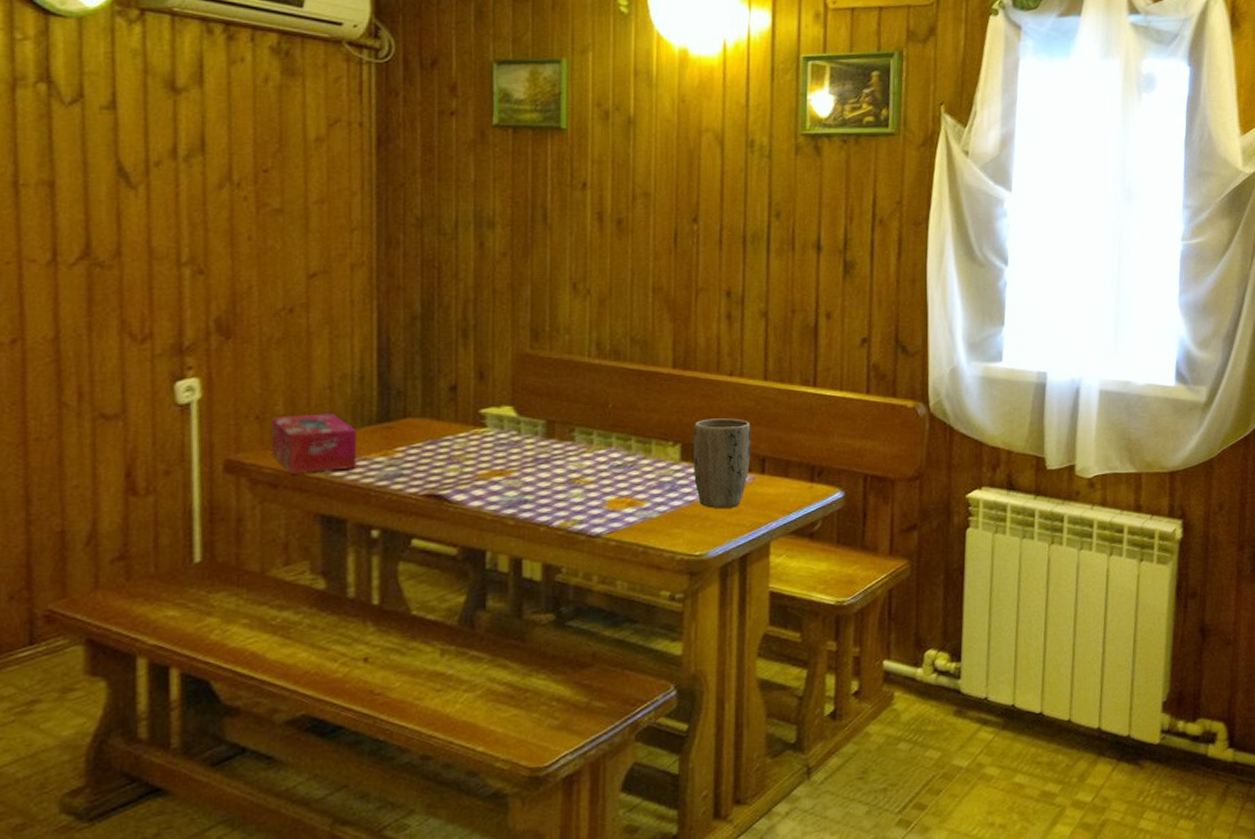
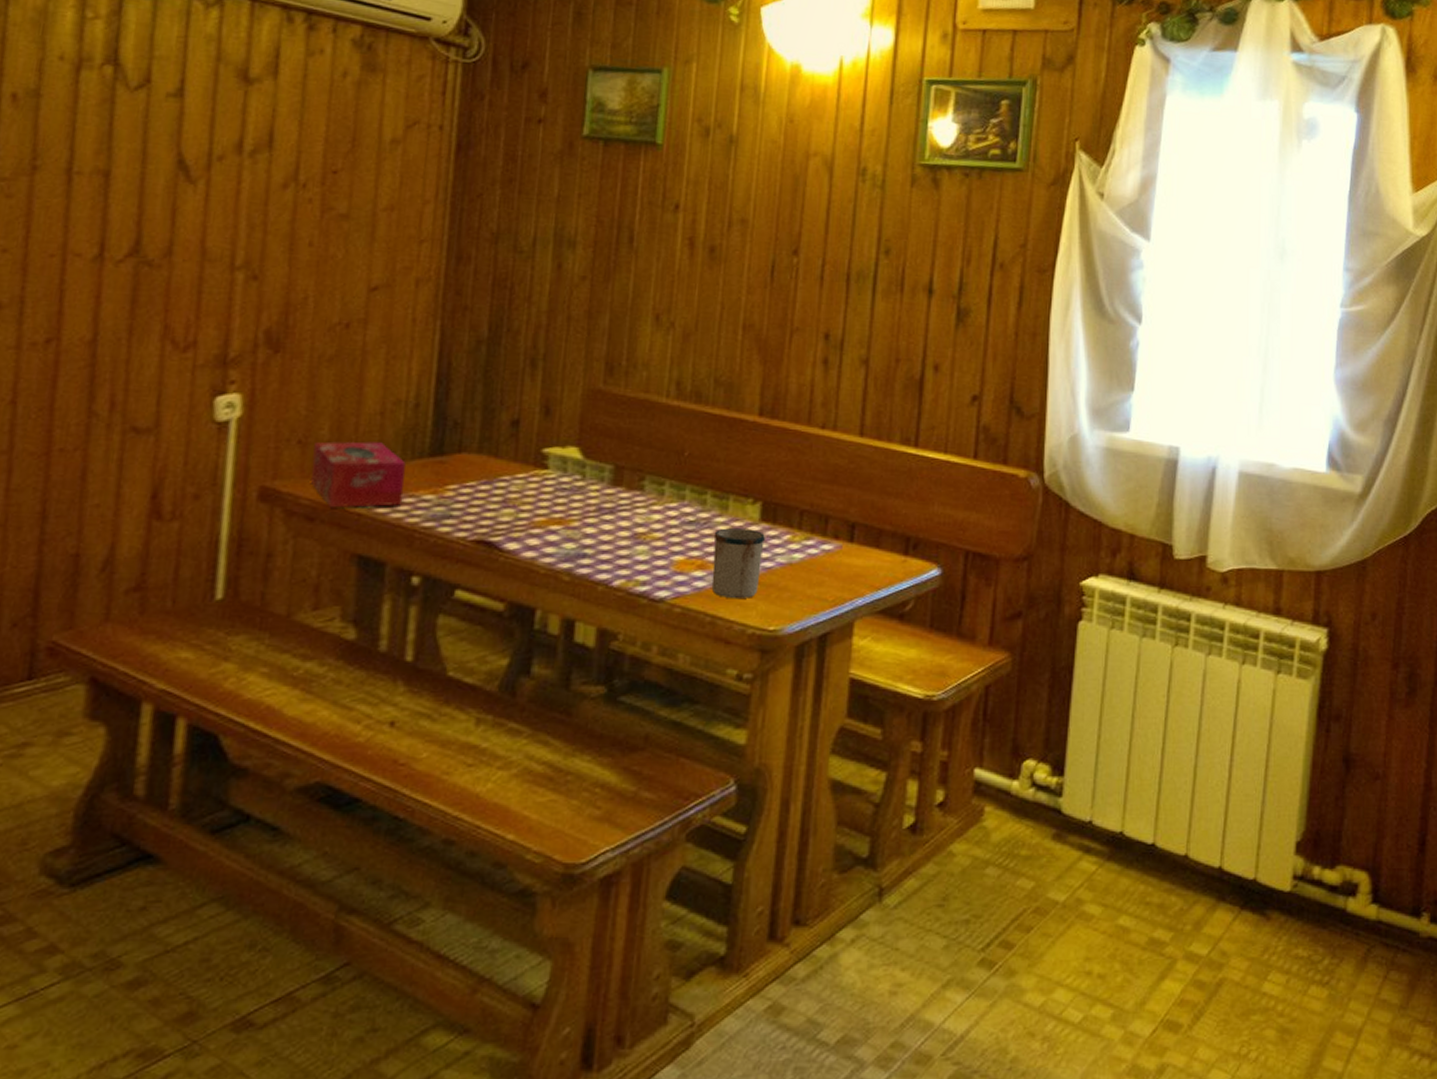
mug: none [640,468,686,531] -> present [711,528,765,600]
plant pot: present [693,418,751,509] -> none [773,475,842,580]

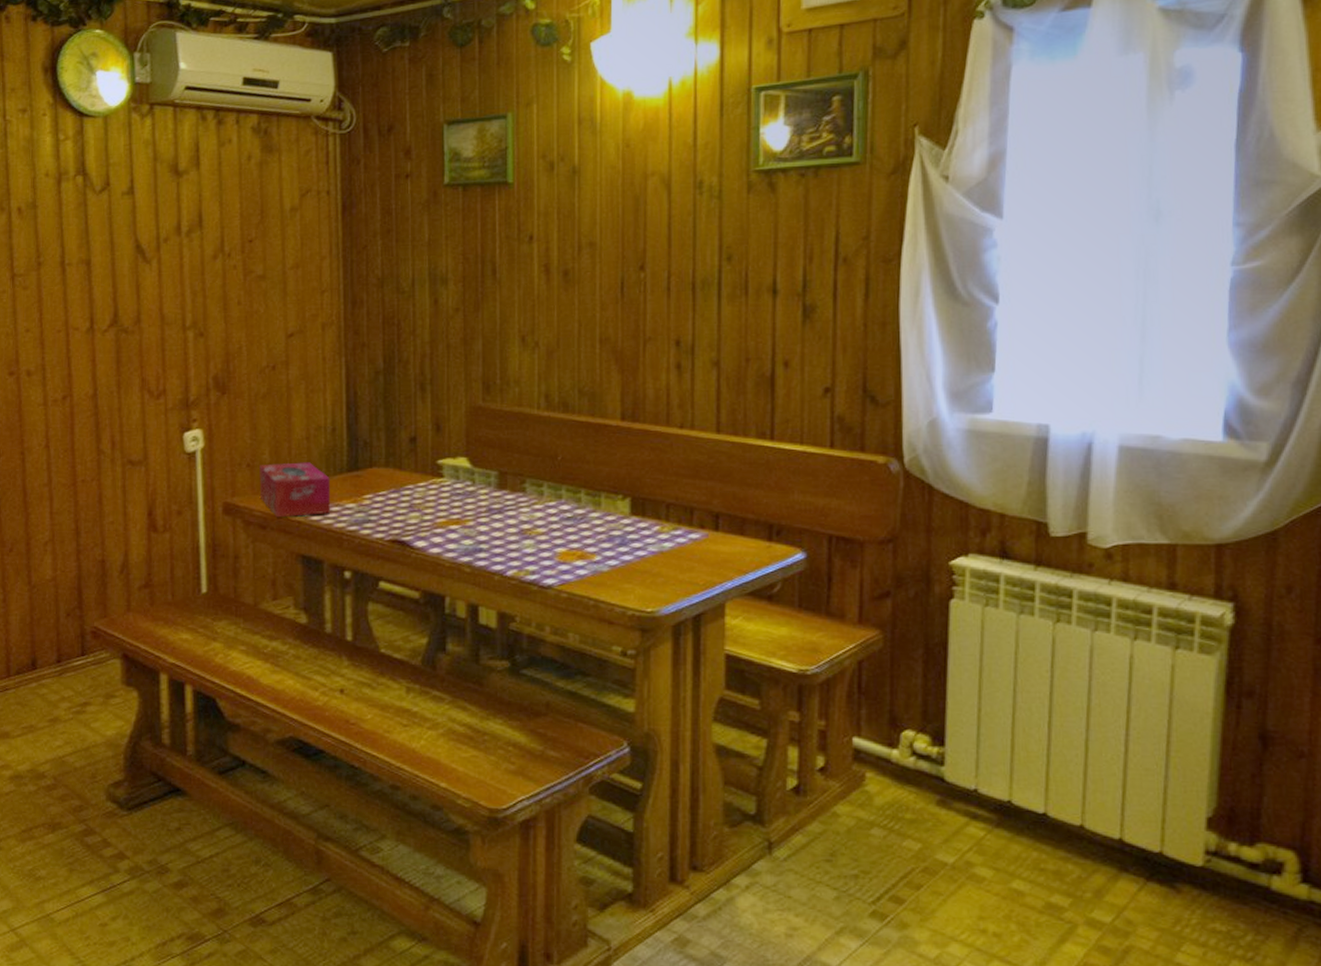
mug: present [711,528,765,600] -> none [590,522,636,585]

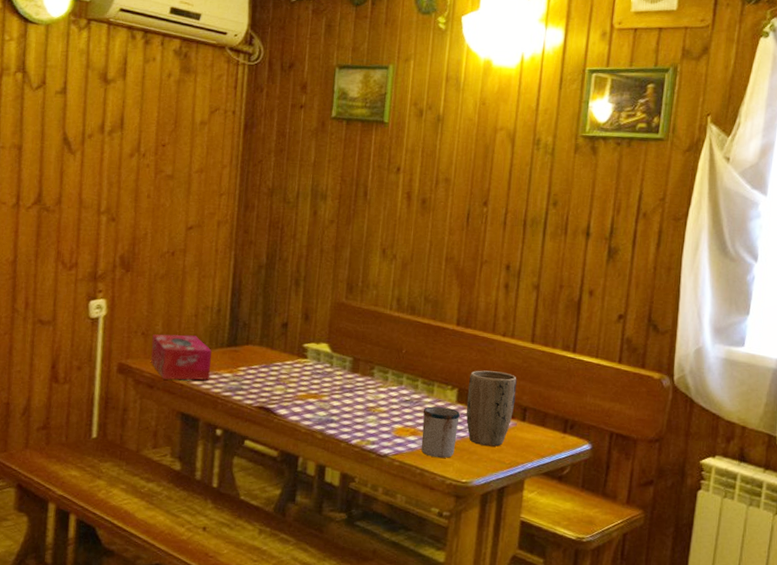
mug: none [590,522,636,585] -> present [421,406,460,458]
plant pot: none [643,472,704,566] -> present [466,370,517,447]

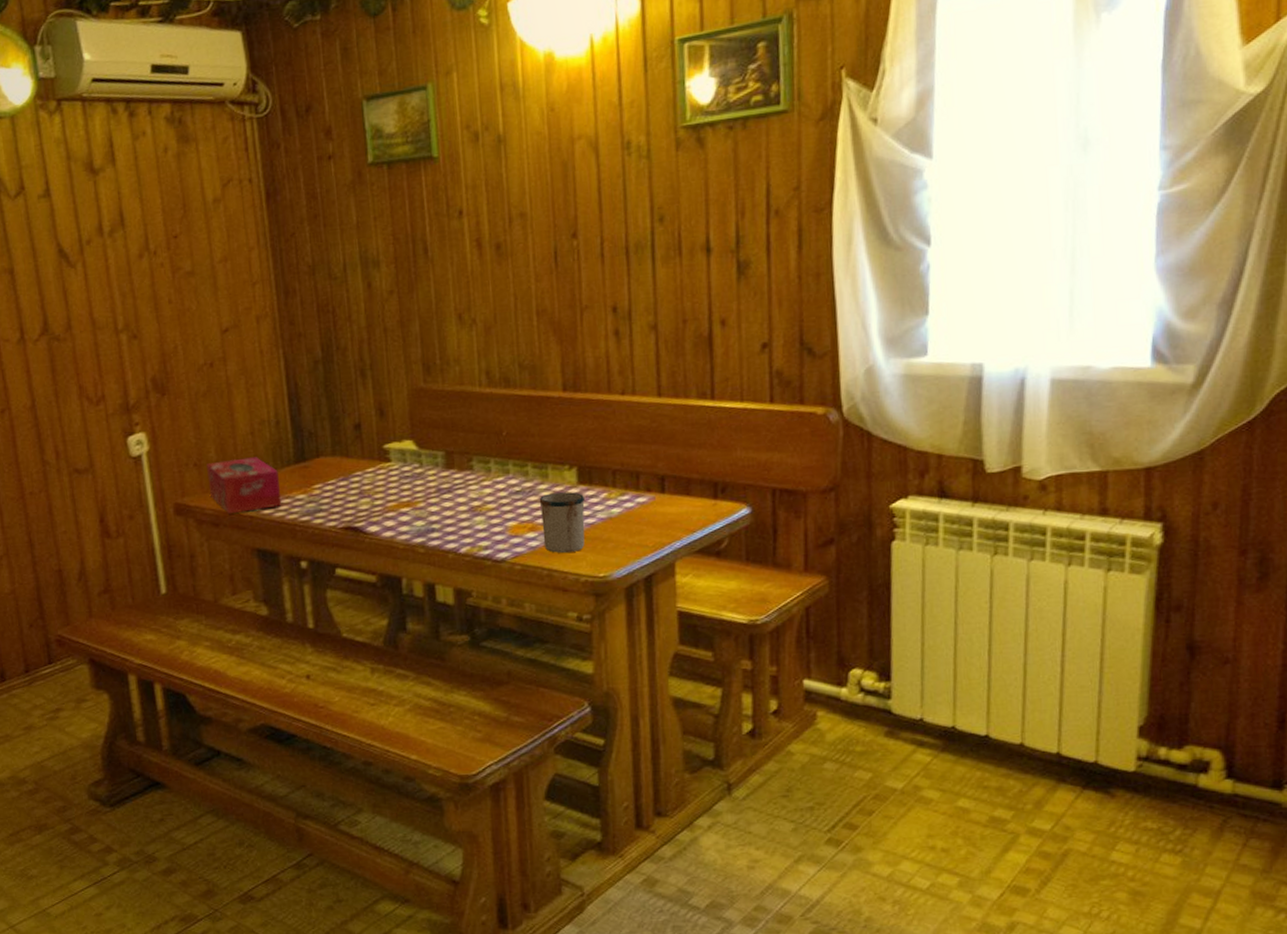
plant pot: present [466,370,517,447] -> none [588,438,649,531]

